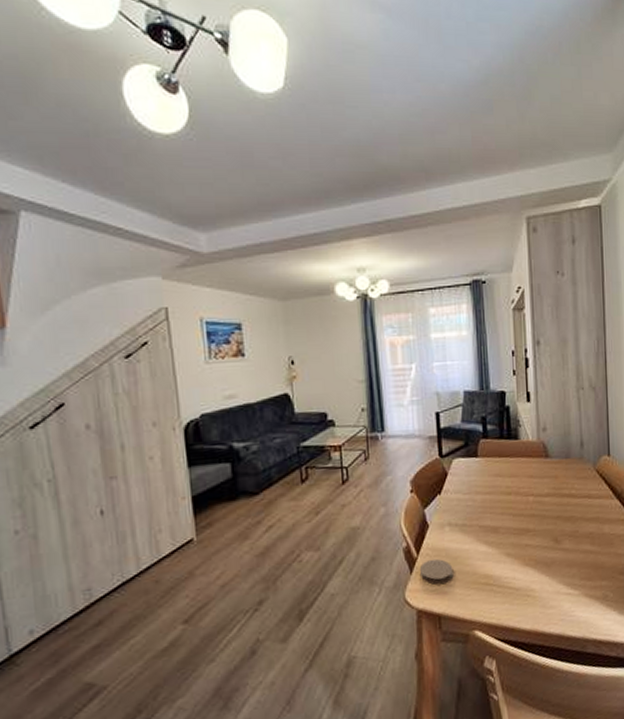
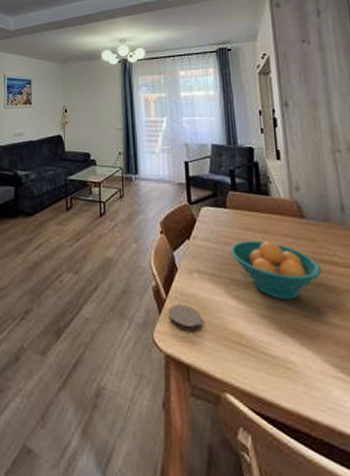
fruit bowl: none [480,484,562,537] -> present [230,240,323,300]

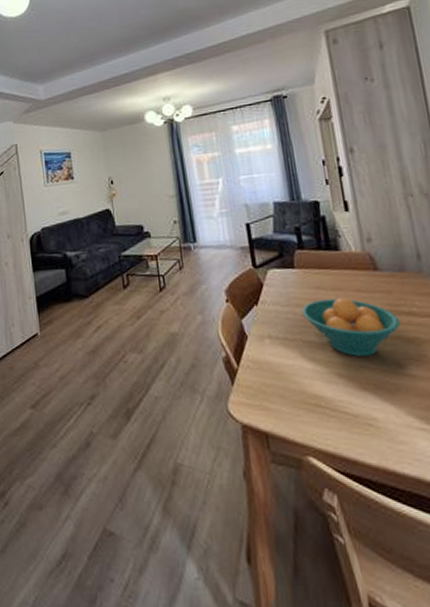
coaster: present [168,303,203,332] -> none [240,372,279,399]

